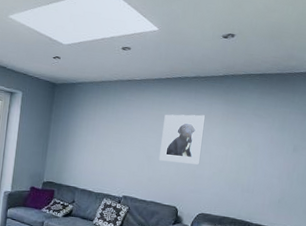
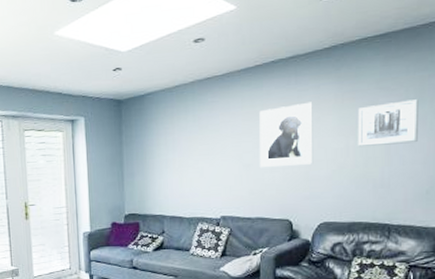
wall art: none [234,126,281,162] -> present [358,99,418,146]

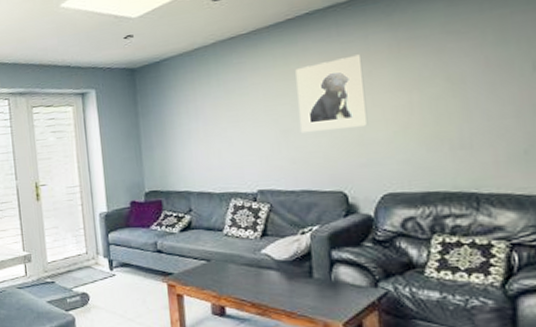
wall art: present [358,99,418,146] -> none [420,41,505,102]

